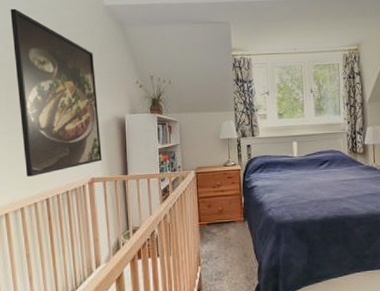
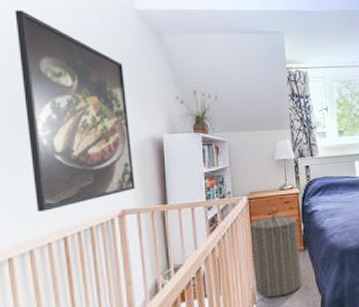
laundry hamper: none [196,184,241,261] -> present [249,211,302,298]

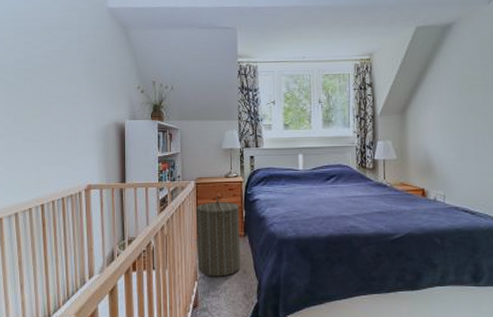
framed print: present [15,10,135,212] -> none [13,9,100,181]

